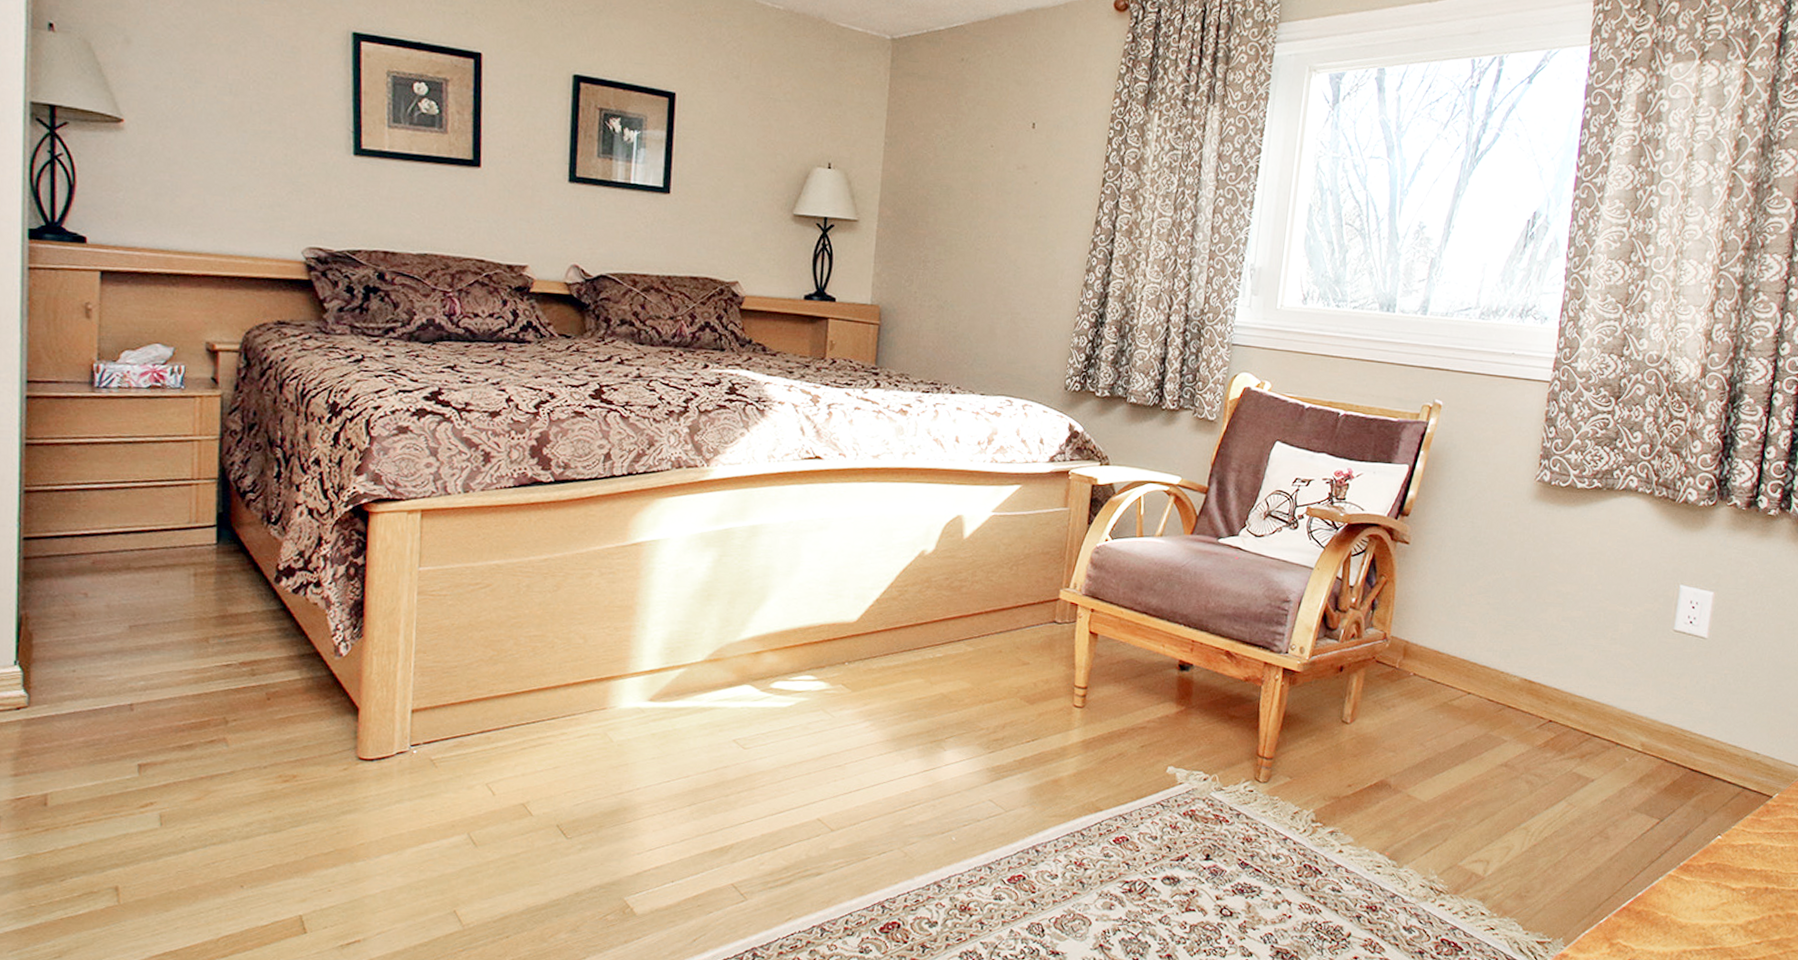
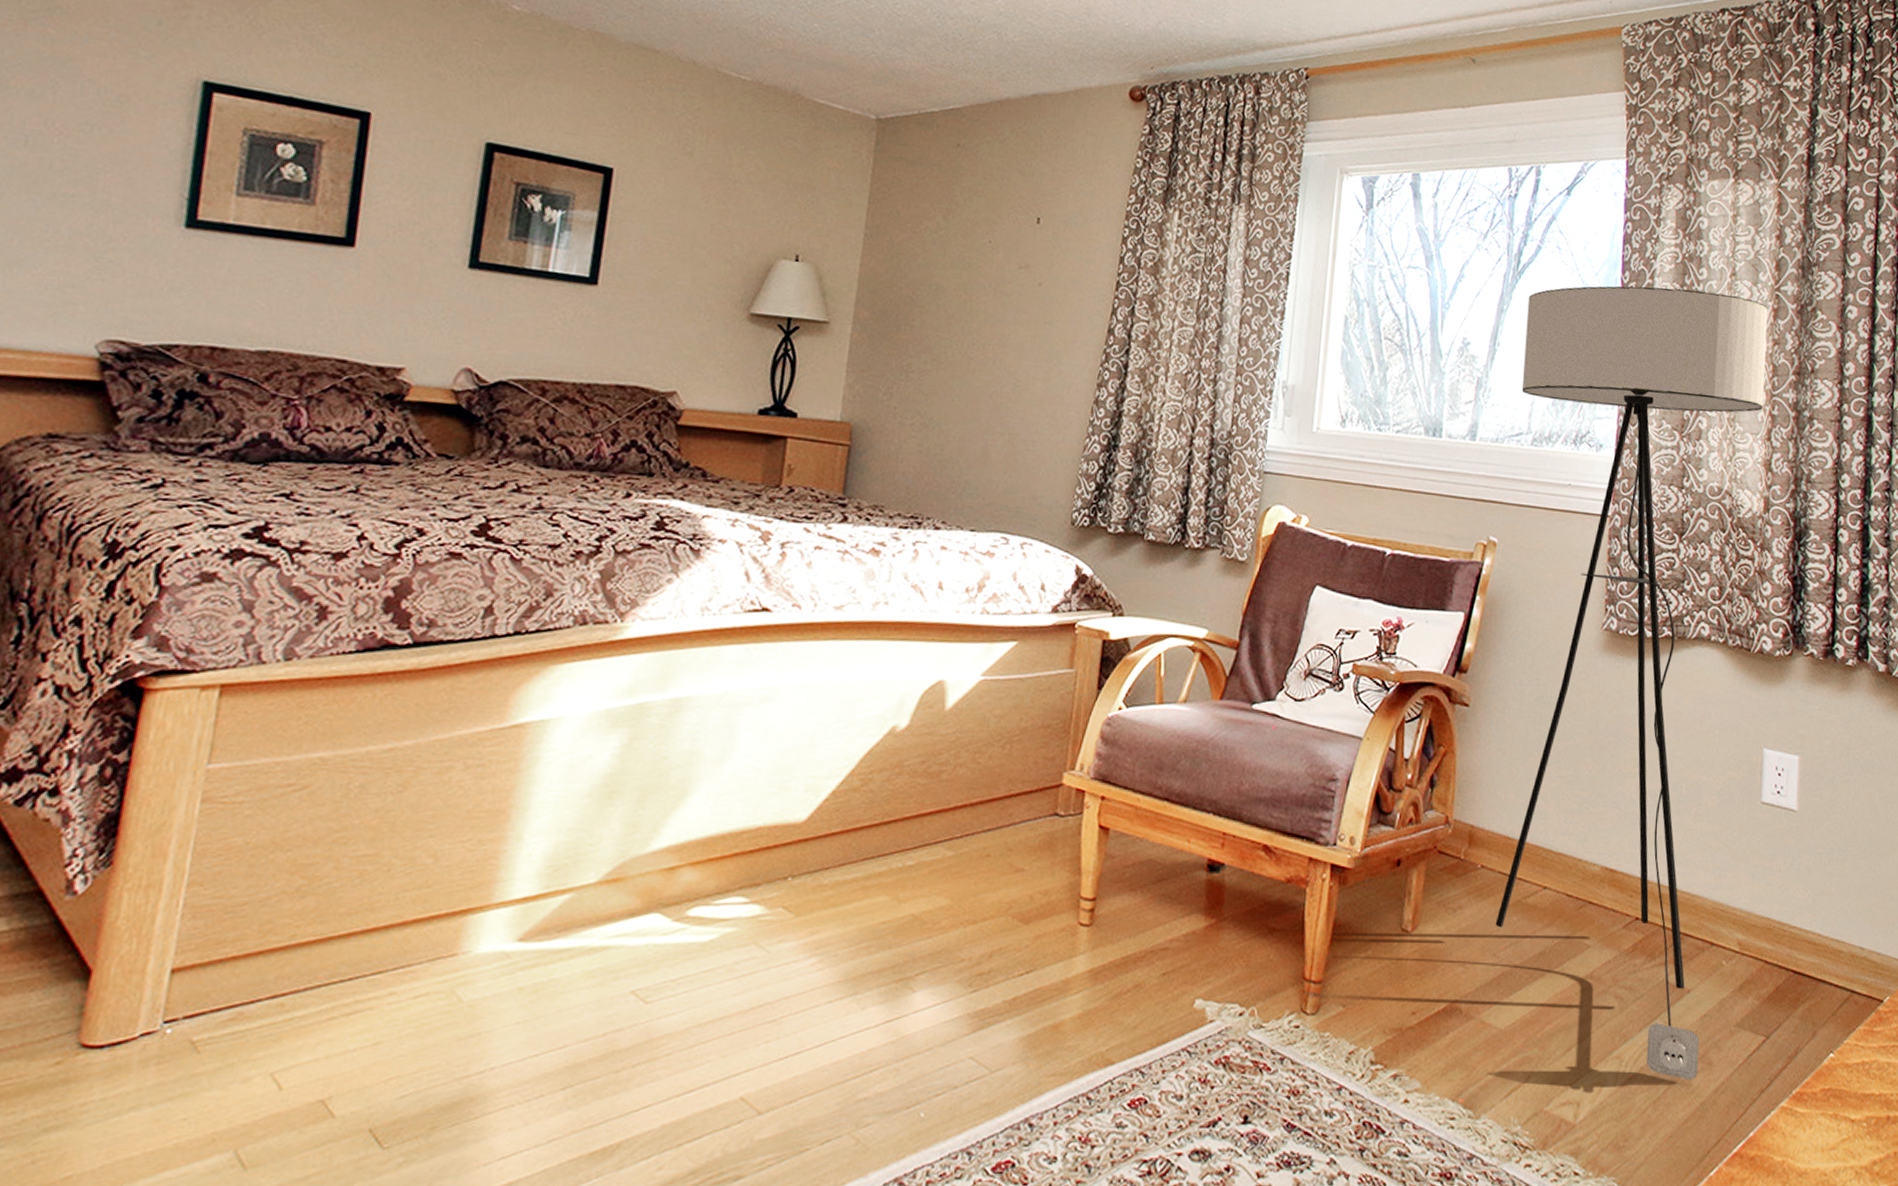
floor lamp: none [1423,169,1723,850] -> present [1495,286,1768,1081]

